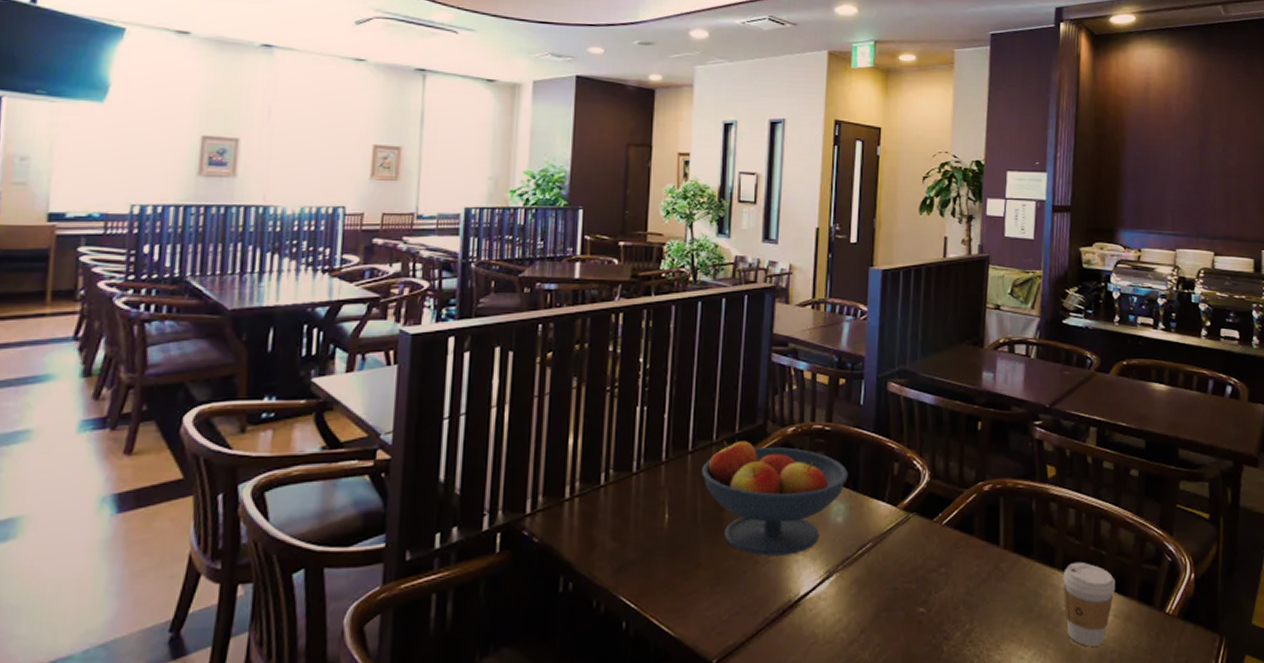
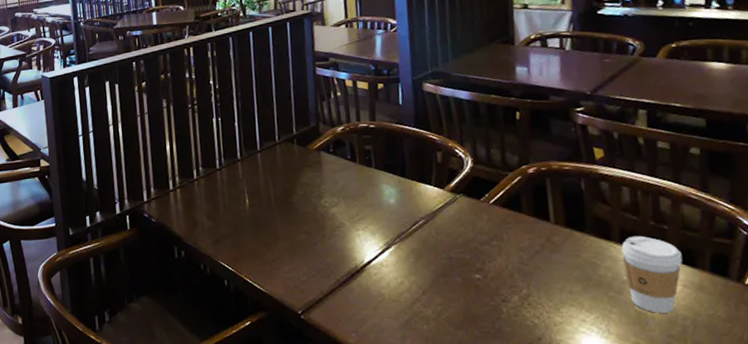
fruit bowl: present [702,441,848,556] -> none [270,140,396,231]

